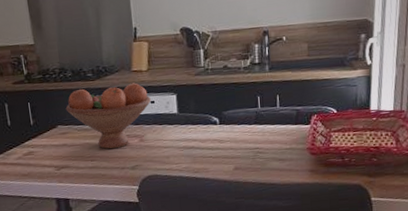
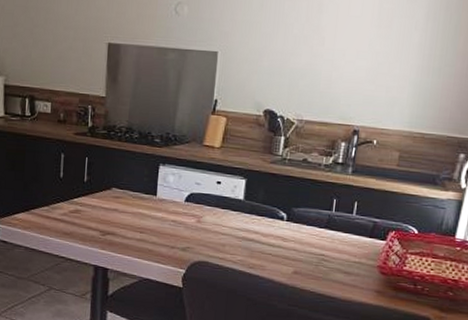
fruit bowl: present [65,82,151,149] -> none [124,153,218,225]

